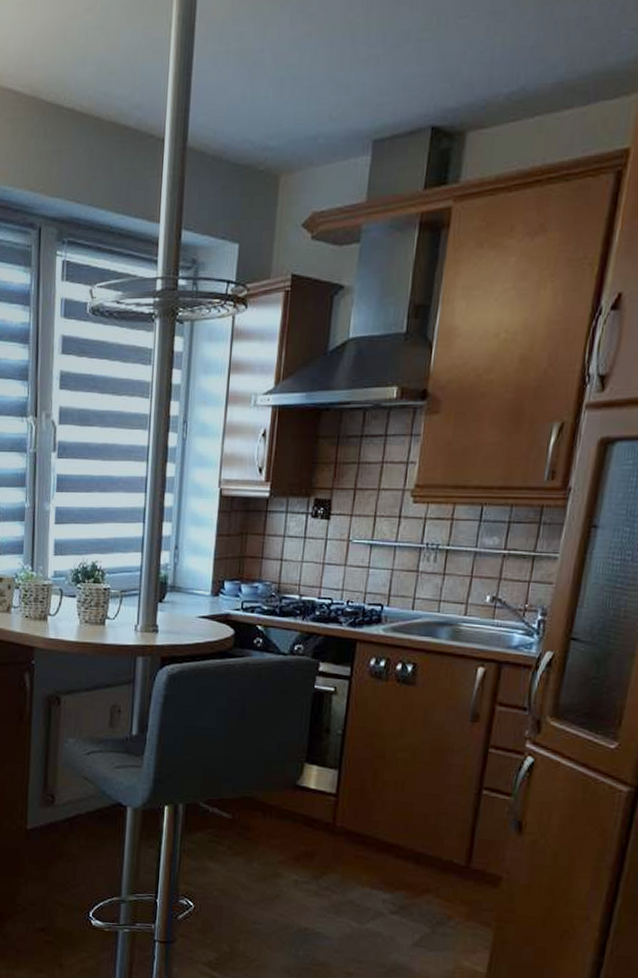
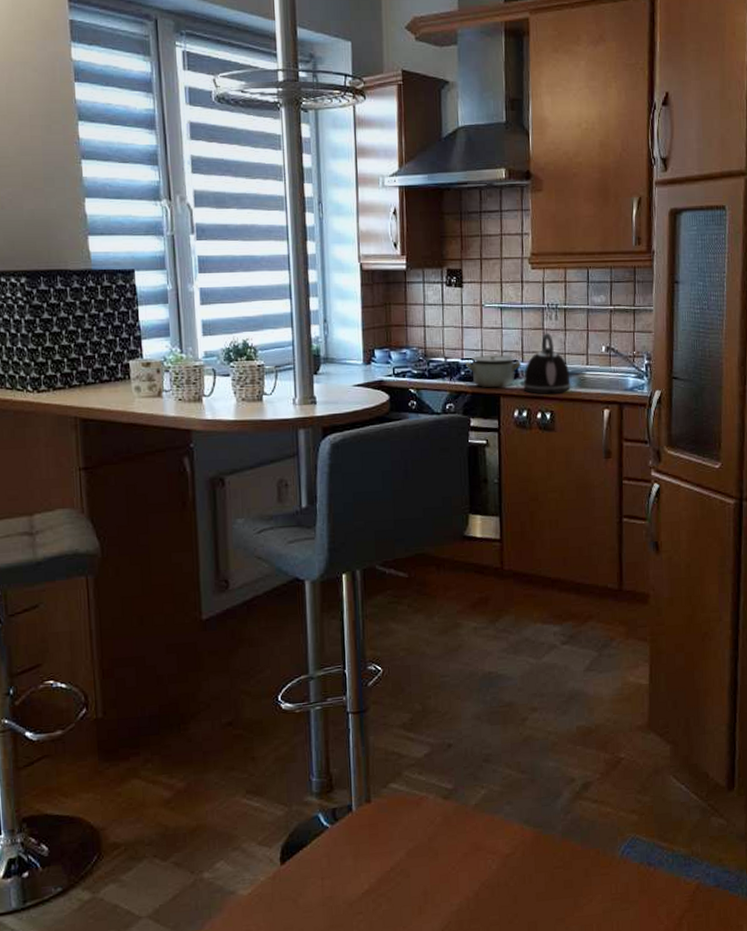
saucepan: none [321,595,386,633] -> present [465,354,521,388]
kettle: none [384,575,442,645] -> present [523,332,571,394]

